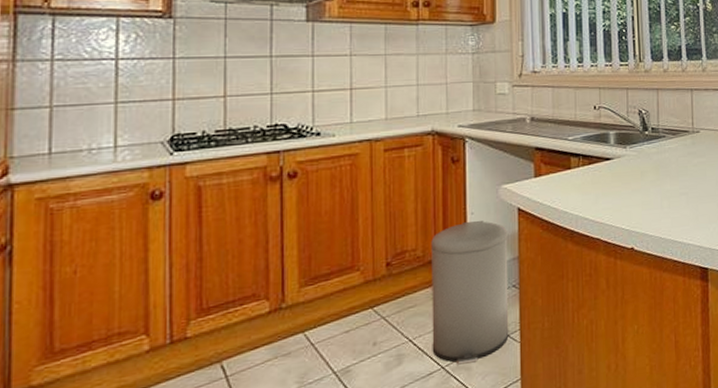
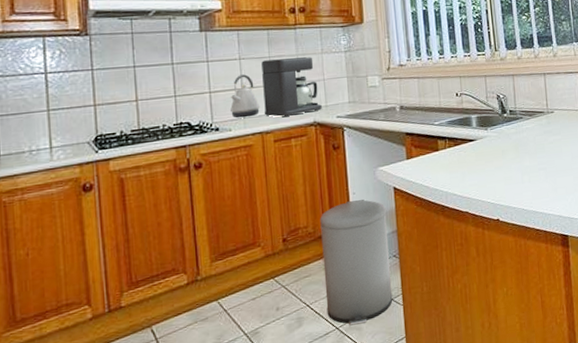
kettle: none [336,73,371,123] -> present [230,74,261,119]
coffee maker: none [374,57,442,124] -> present [261,57,322,117]

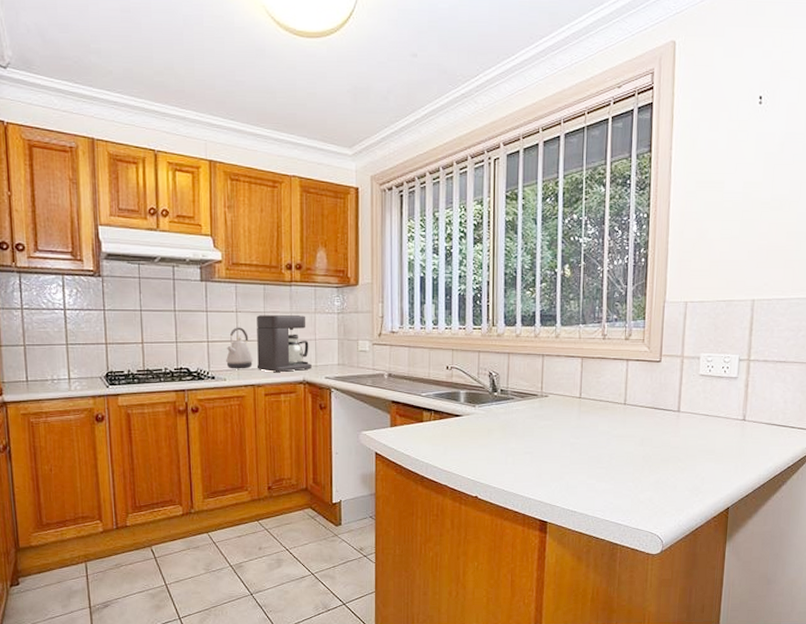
pedal bin: present [320,200,393,326] -> none [303,460,366,574]

